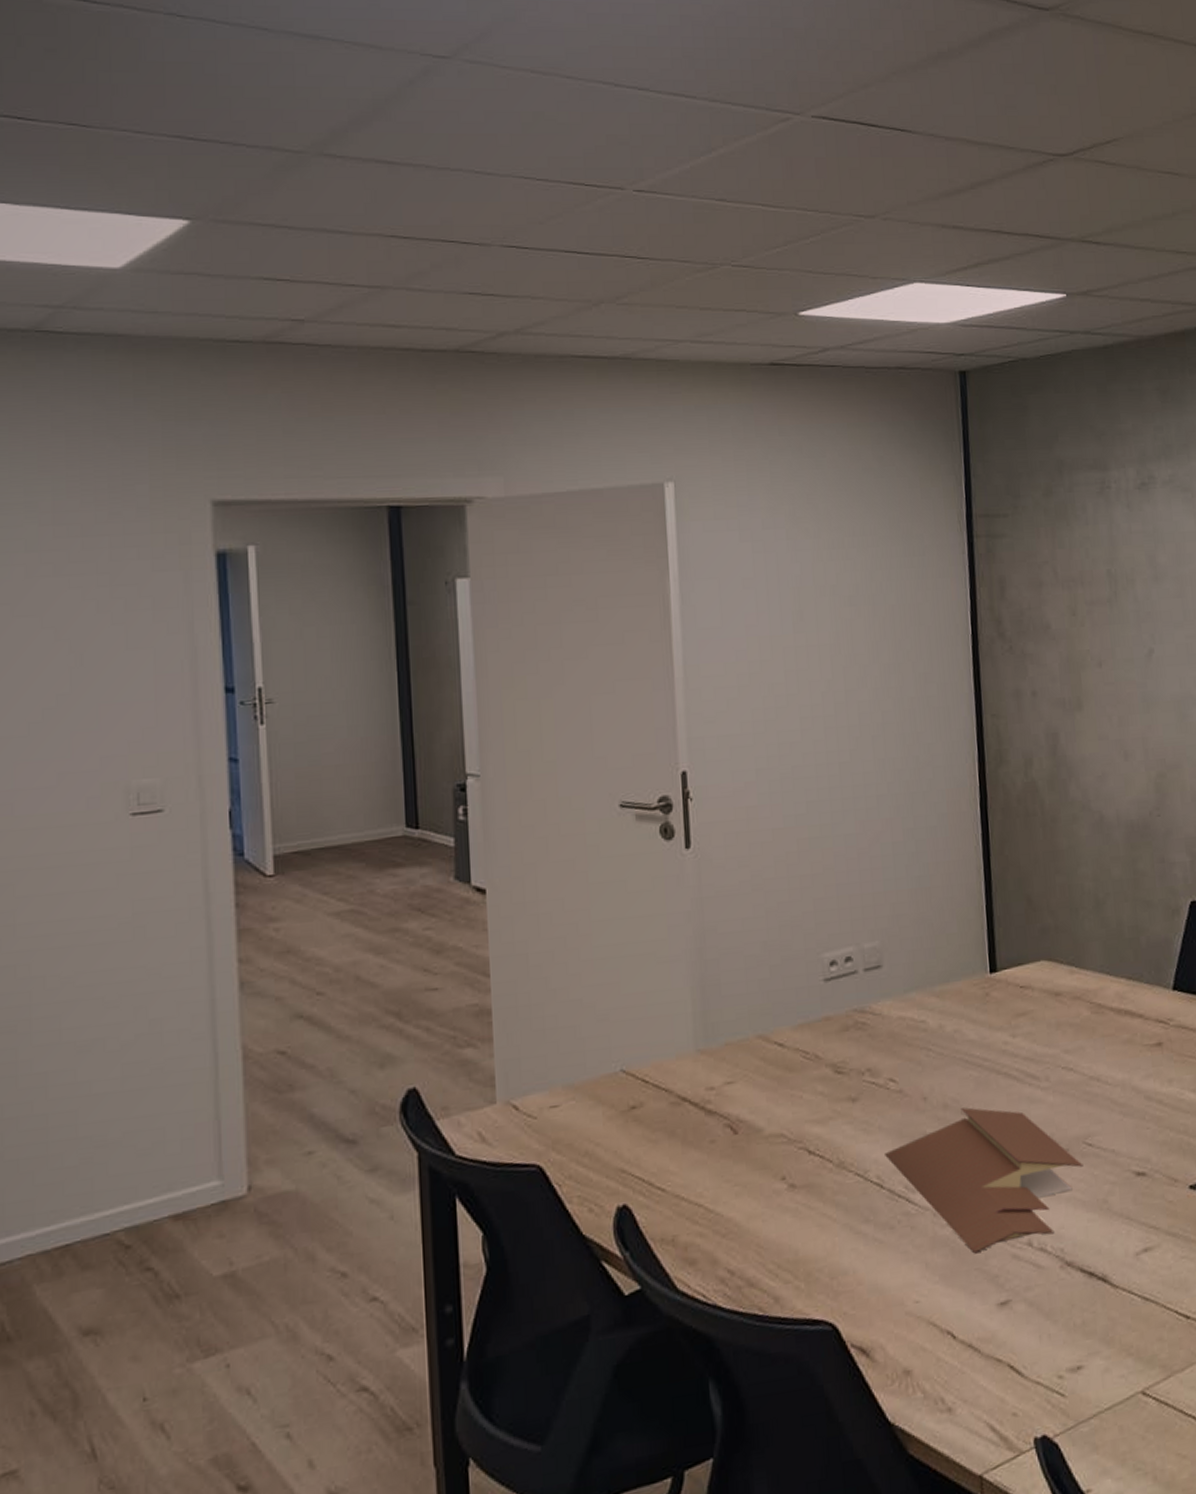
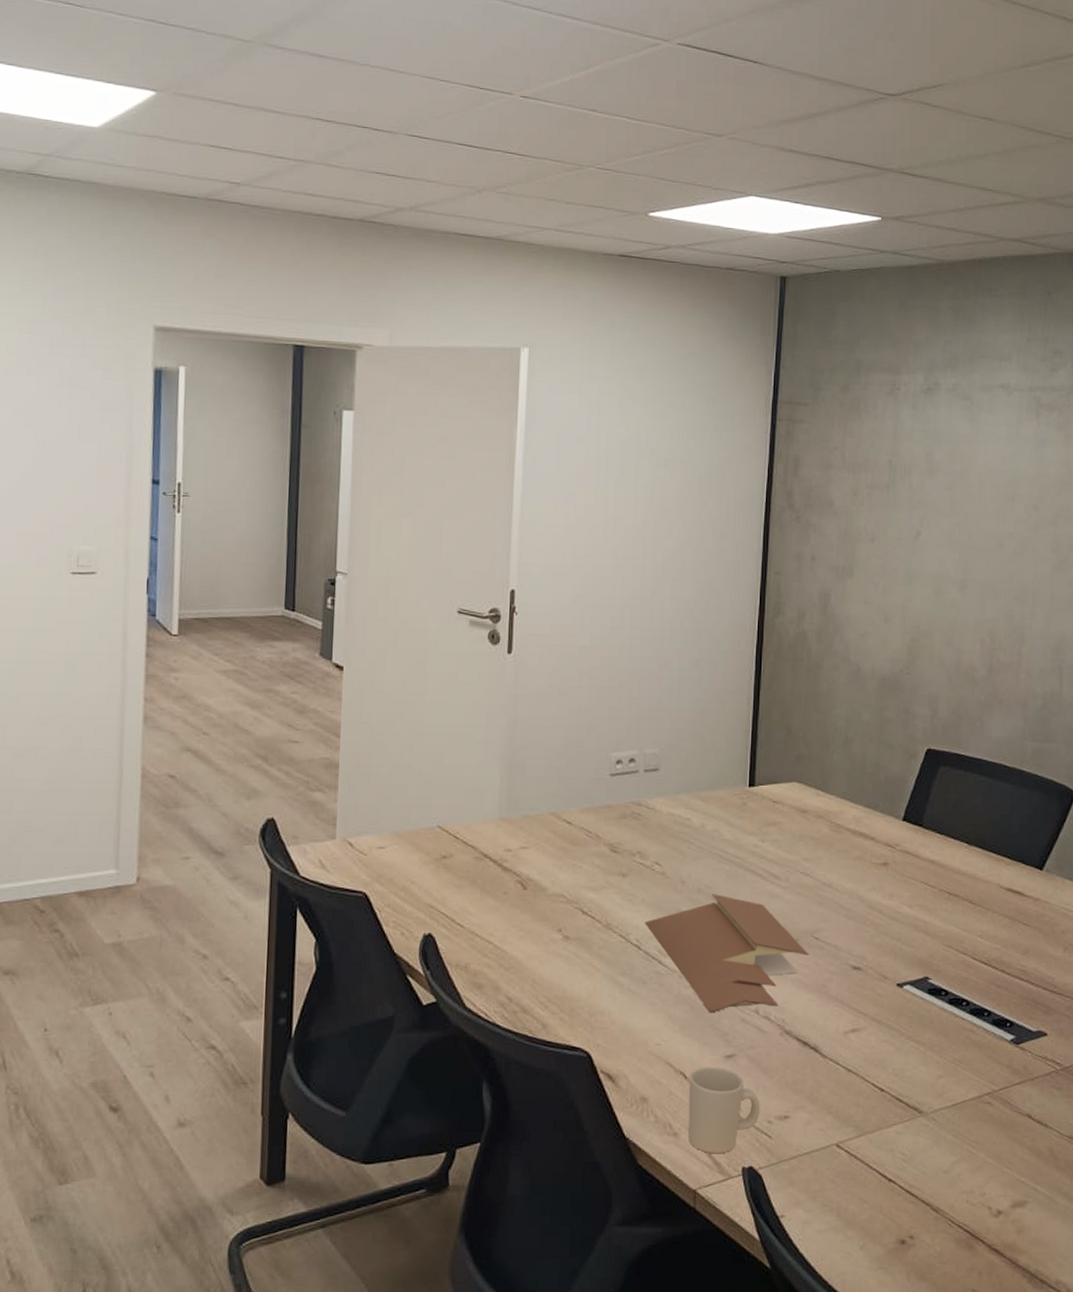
mug: none [958,1318,1048,1428] -> present [688,1066,760,1154]

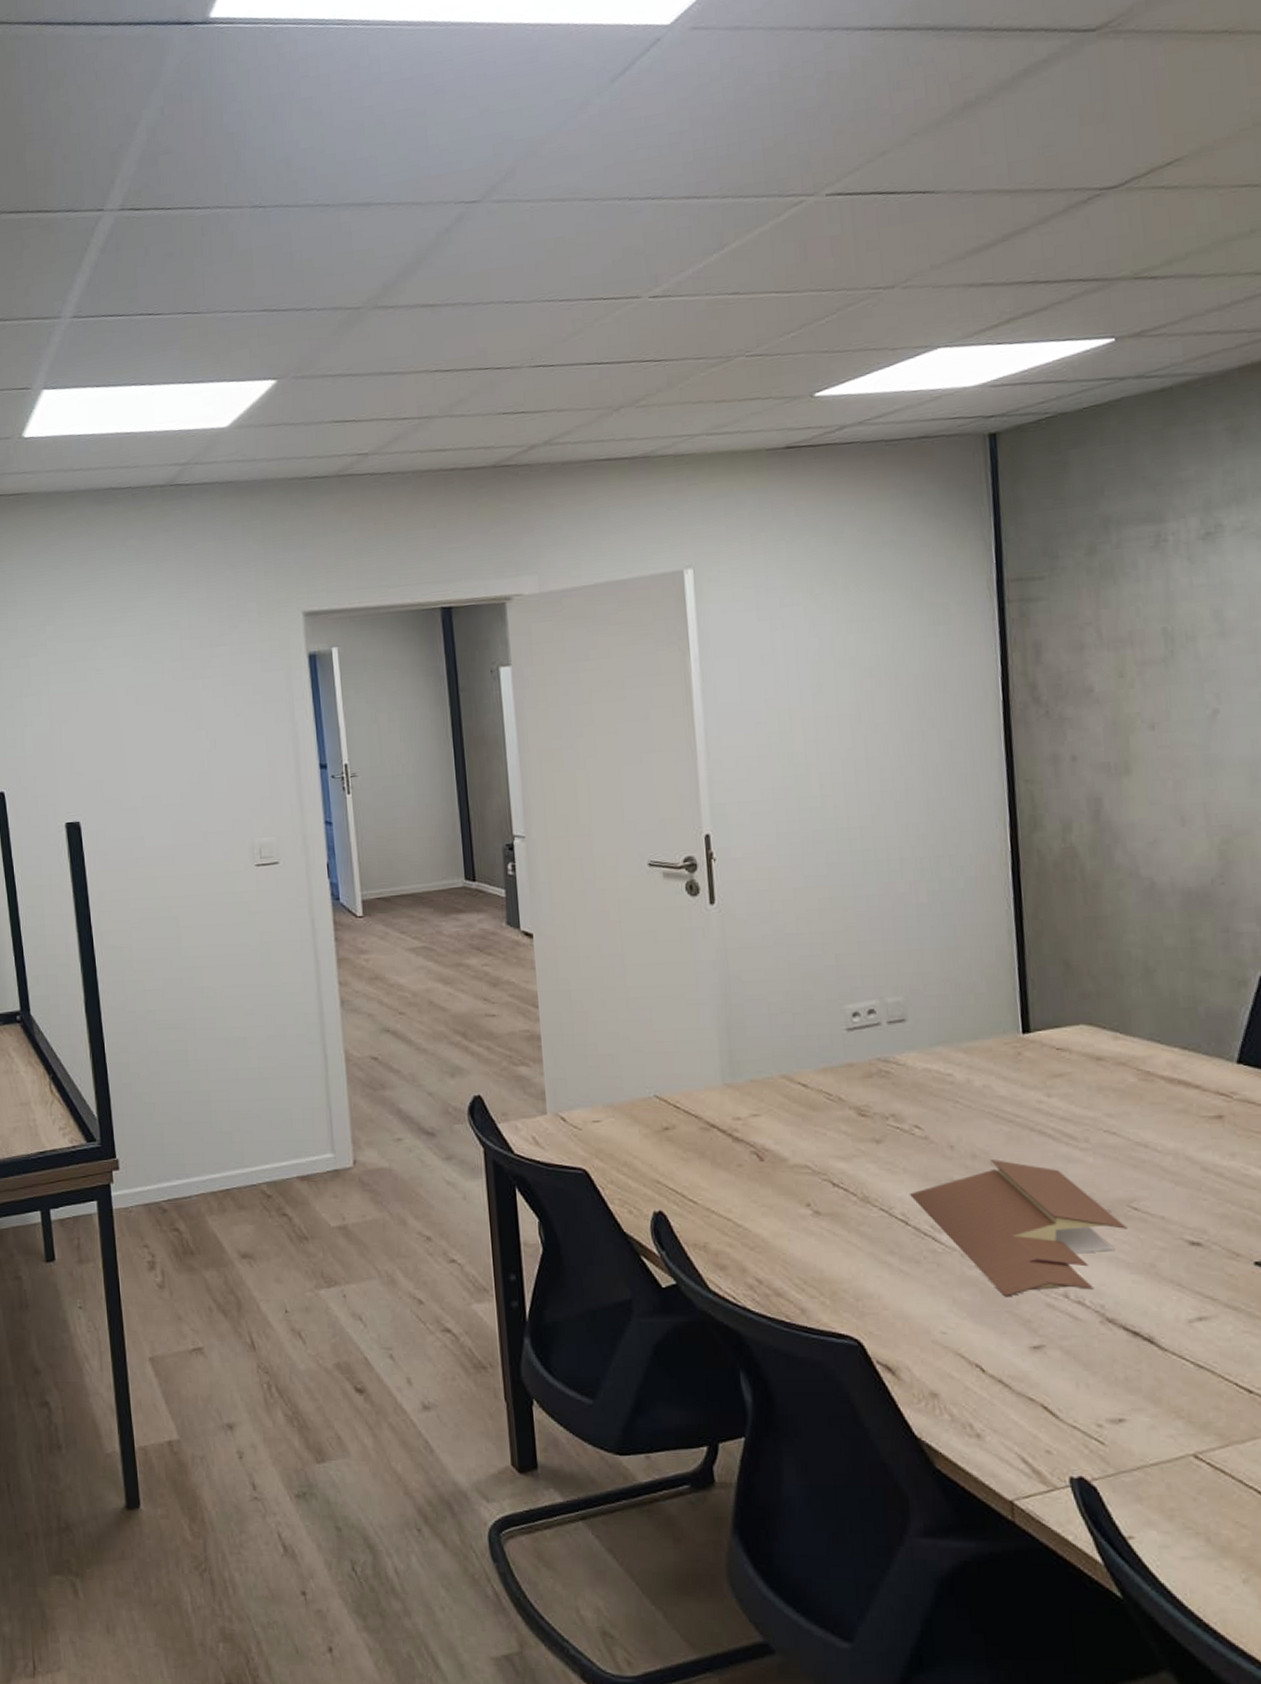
mug: present [688,1066,760,1154] -> none [987,1358,1085,1461]

